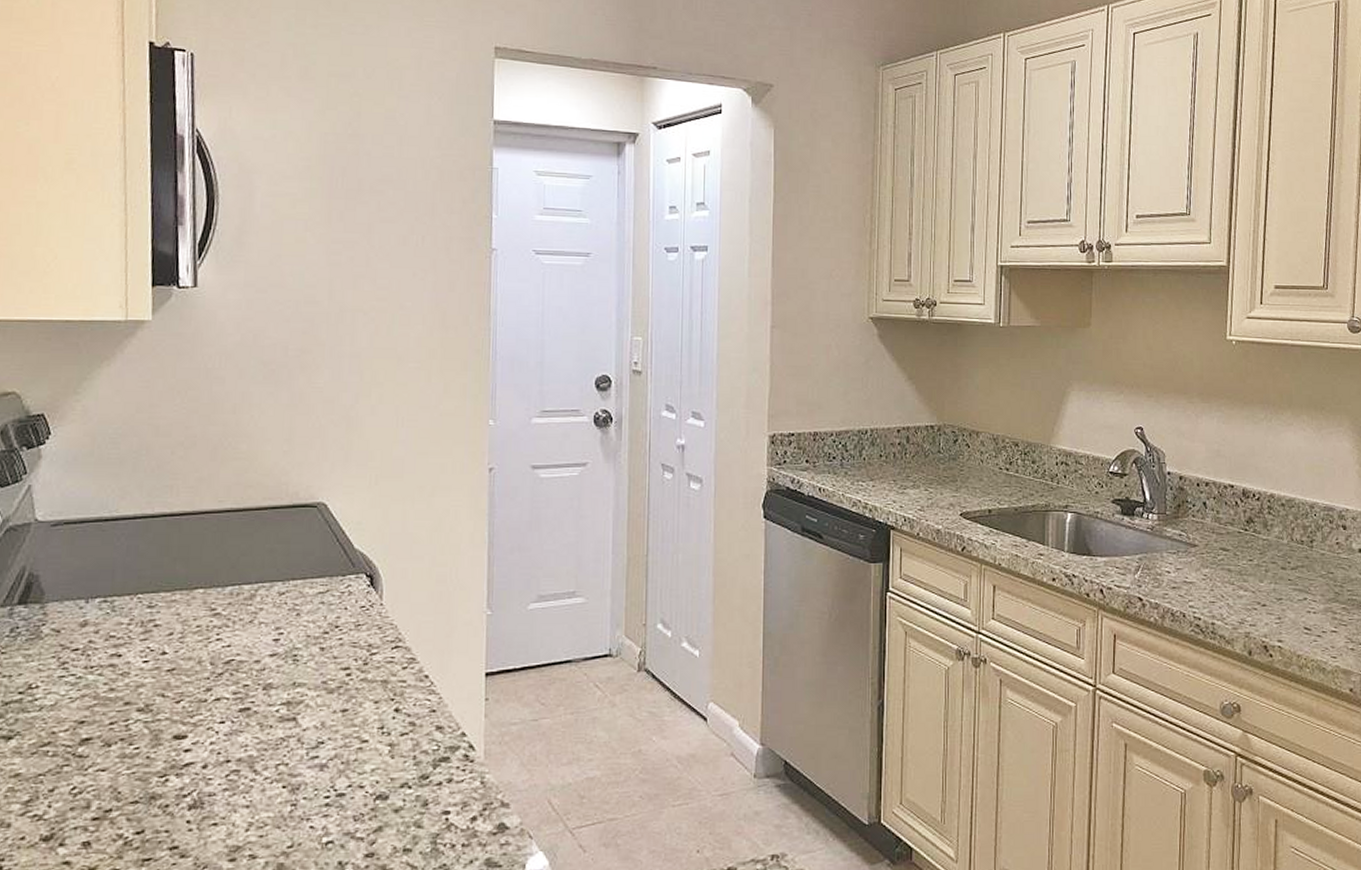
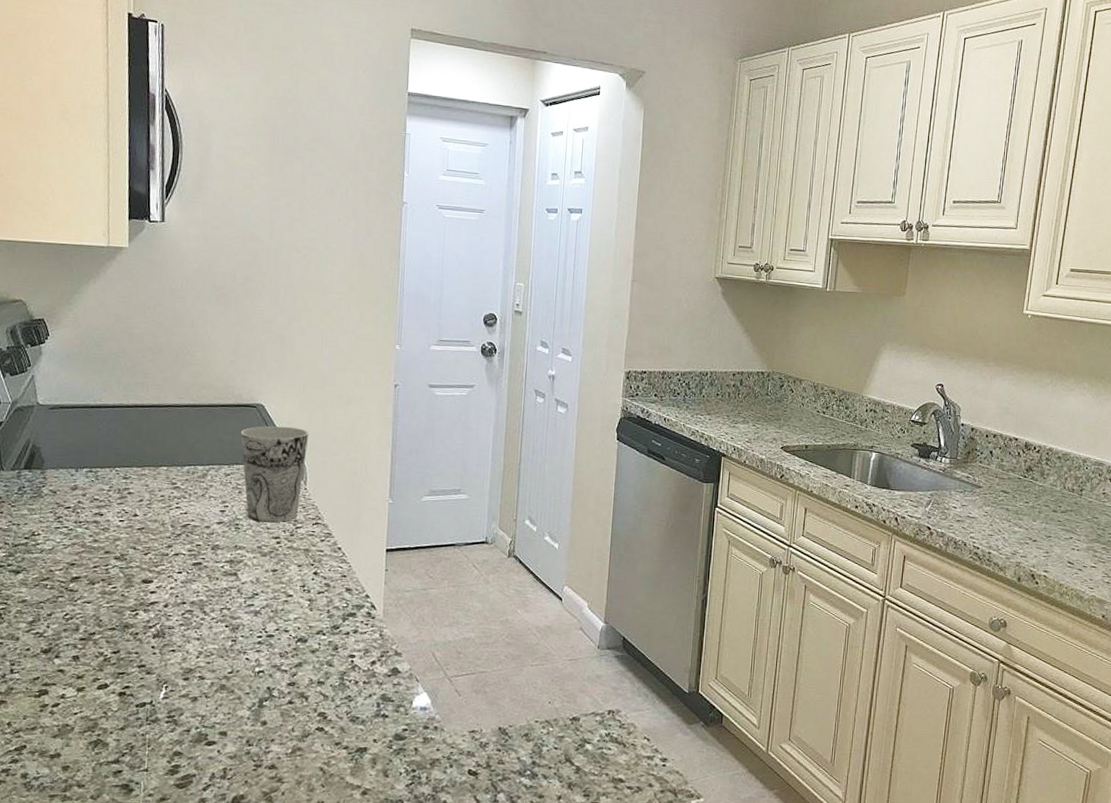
cup: none [297,528,385,650] -> present [240,425,309,523]

